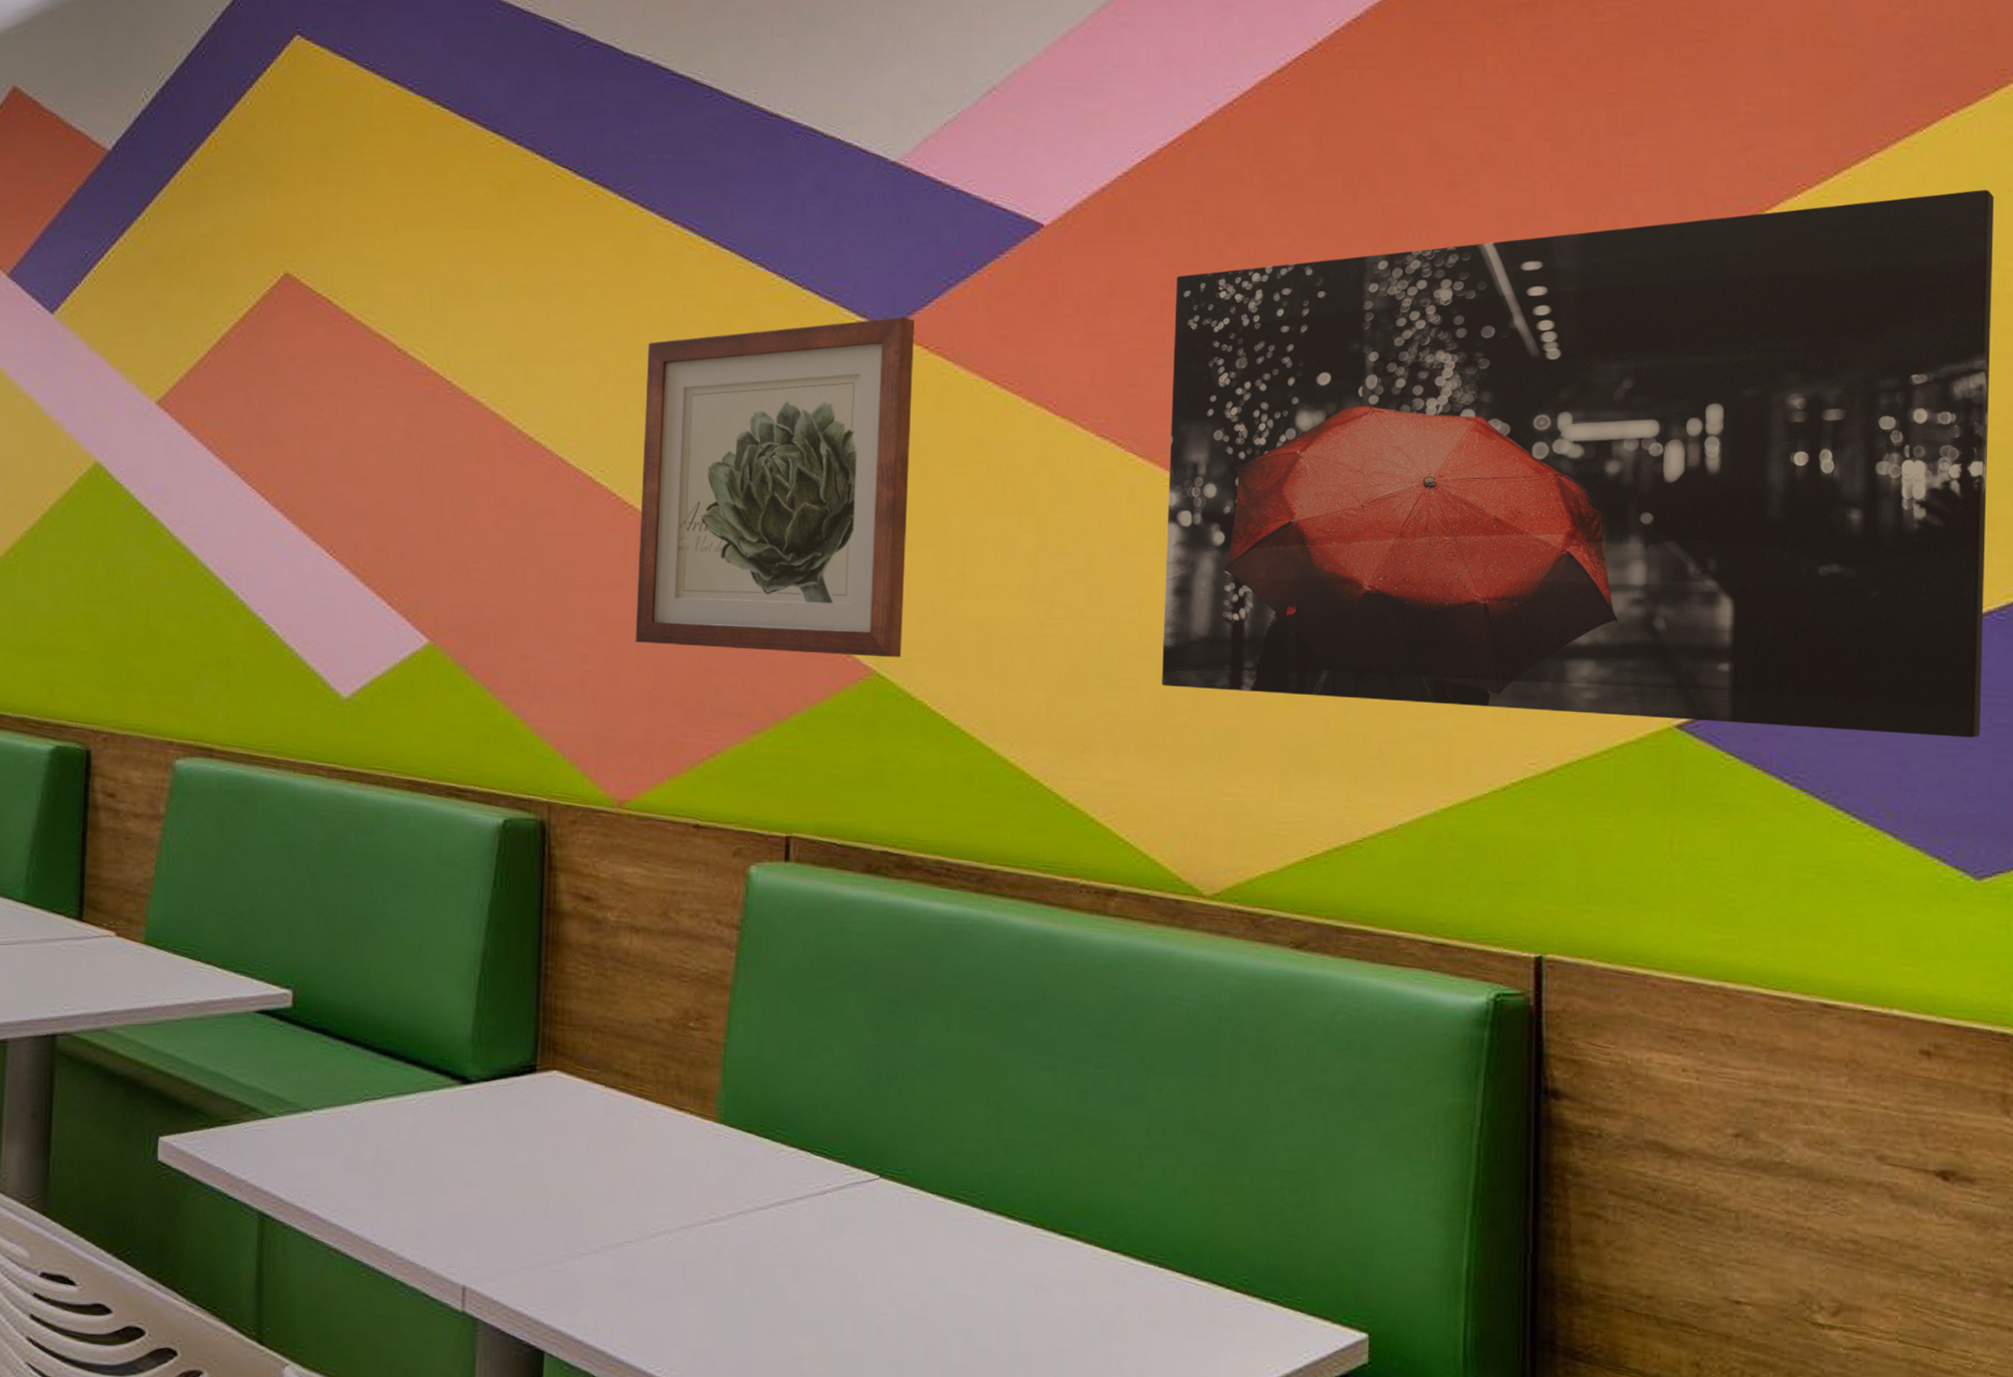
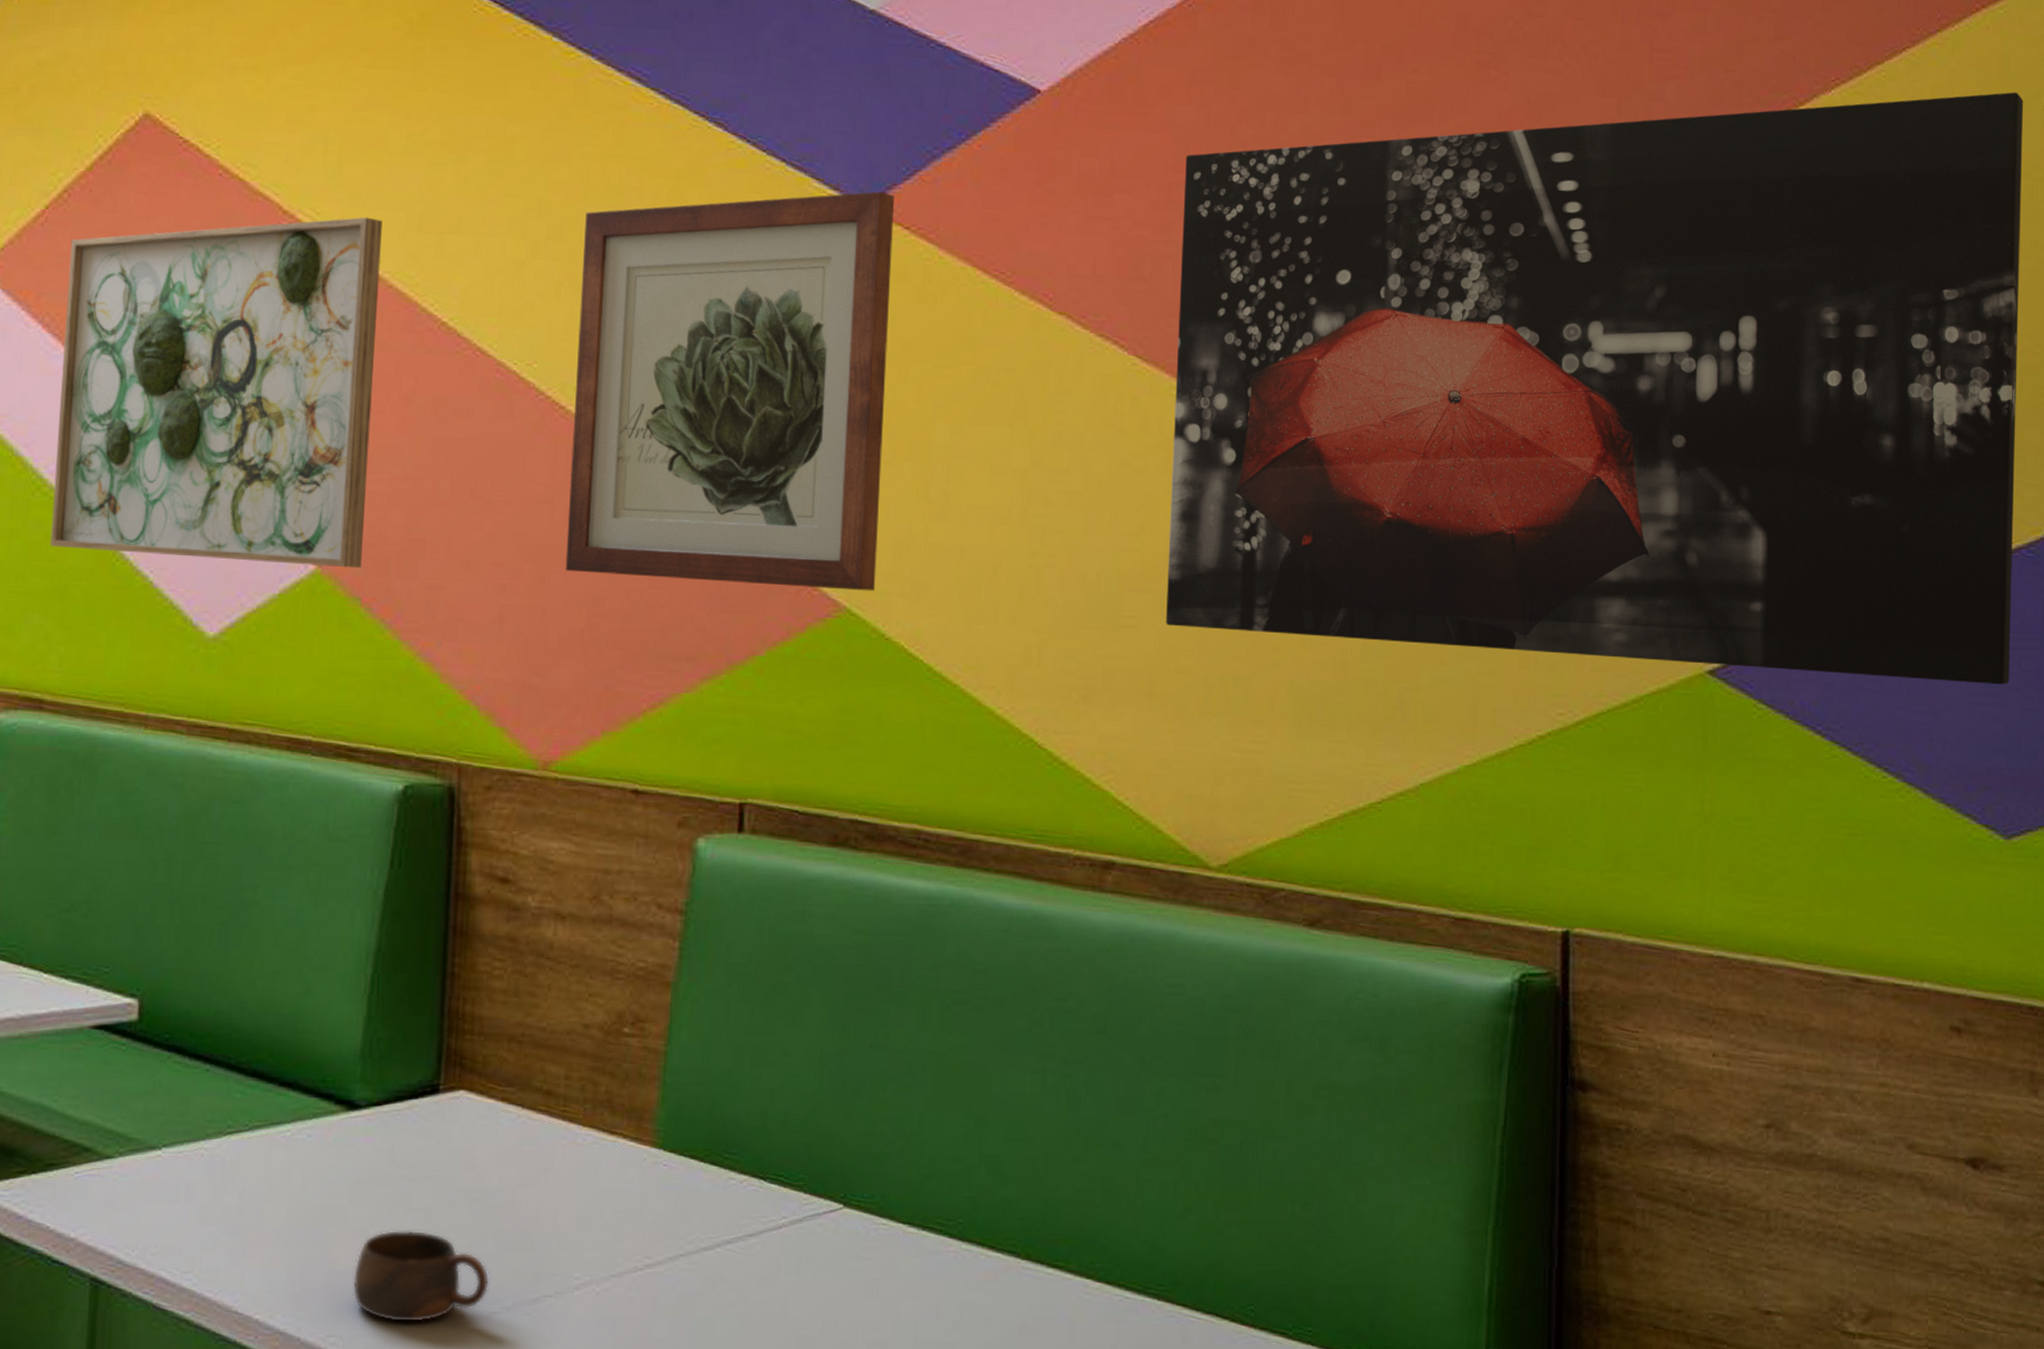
wall art: none [216,352,479,642] -> present [50,217,382,568]
cup: none [467,1183,580,1260] -> present [352,1229,490,1323]

